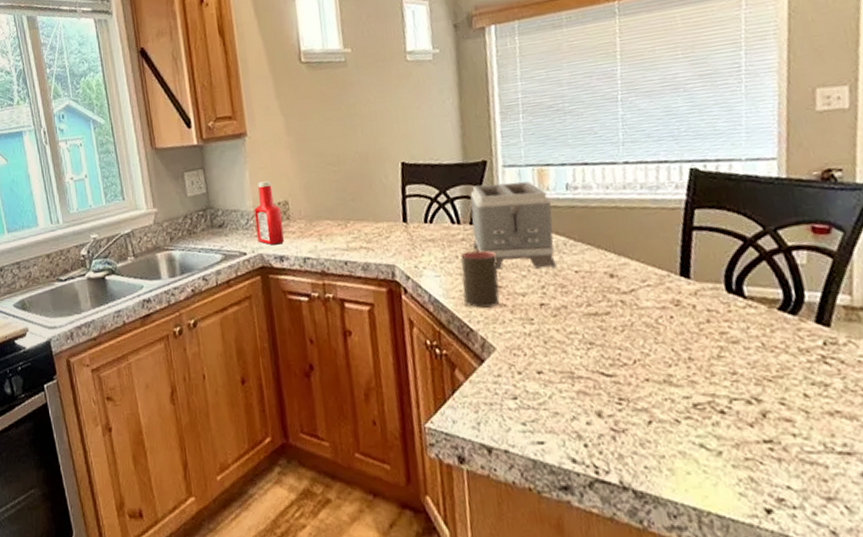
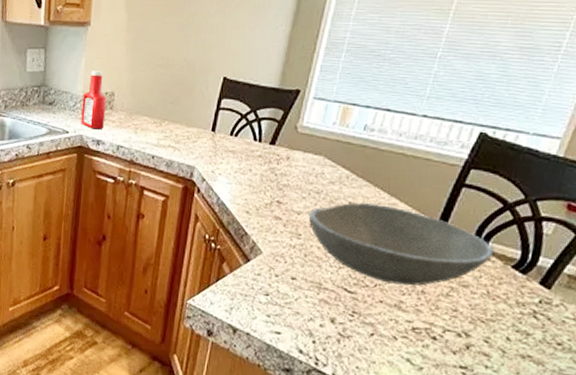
cup: present [461,250,500,308] -> none [247,167,285,218]
toaster: present [470,181,557,268] -> none [267,110,346,195]
bowl: none [534,267,754,356] -> present [308,202,495,286]

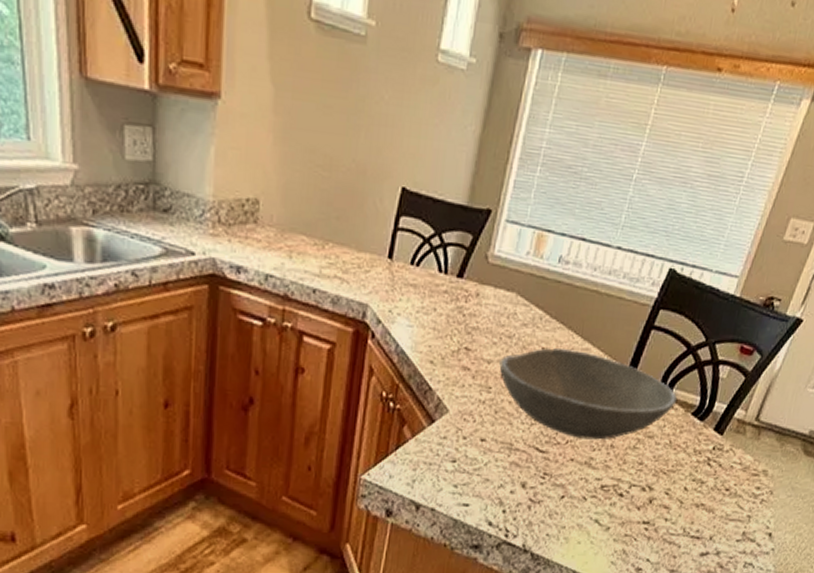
ketchup bottle: present [81,71,107,130] -> none [212,166,249,251]

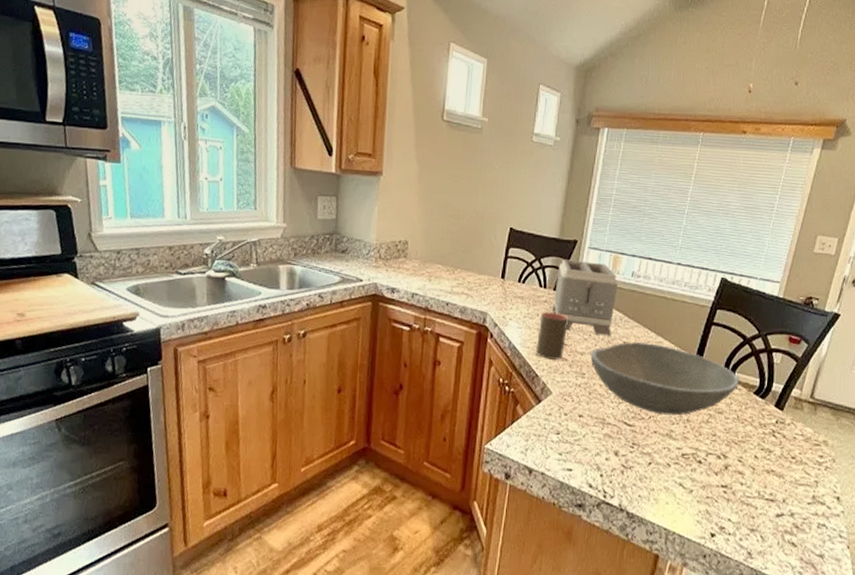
cup: none [431,306,474,369] -> present [536,312,568,360]
toaster: none [454,235,540,340] -> present [552,259,618,336]

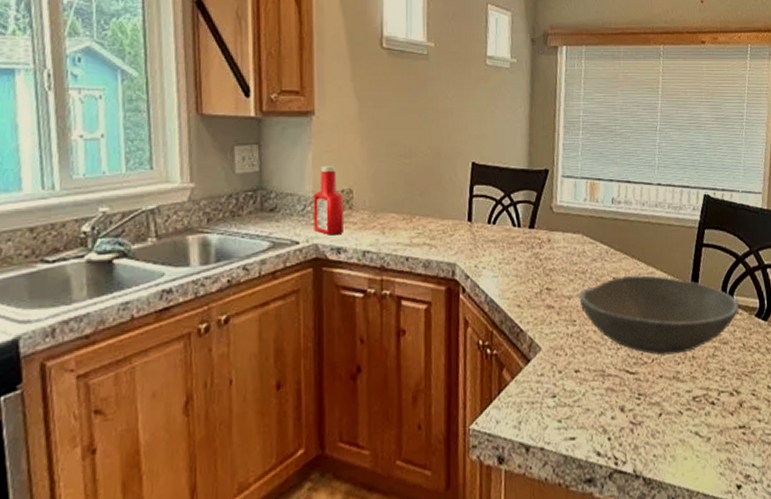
ketchup bottle: none [375,219,401,278] -> present [313,166,344,235]
cup: present [536,312,568,360] -> none [517,254,550,309]
toaster: present [552,259,618,336] -> none [530,191,599,273]

